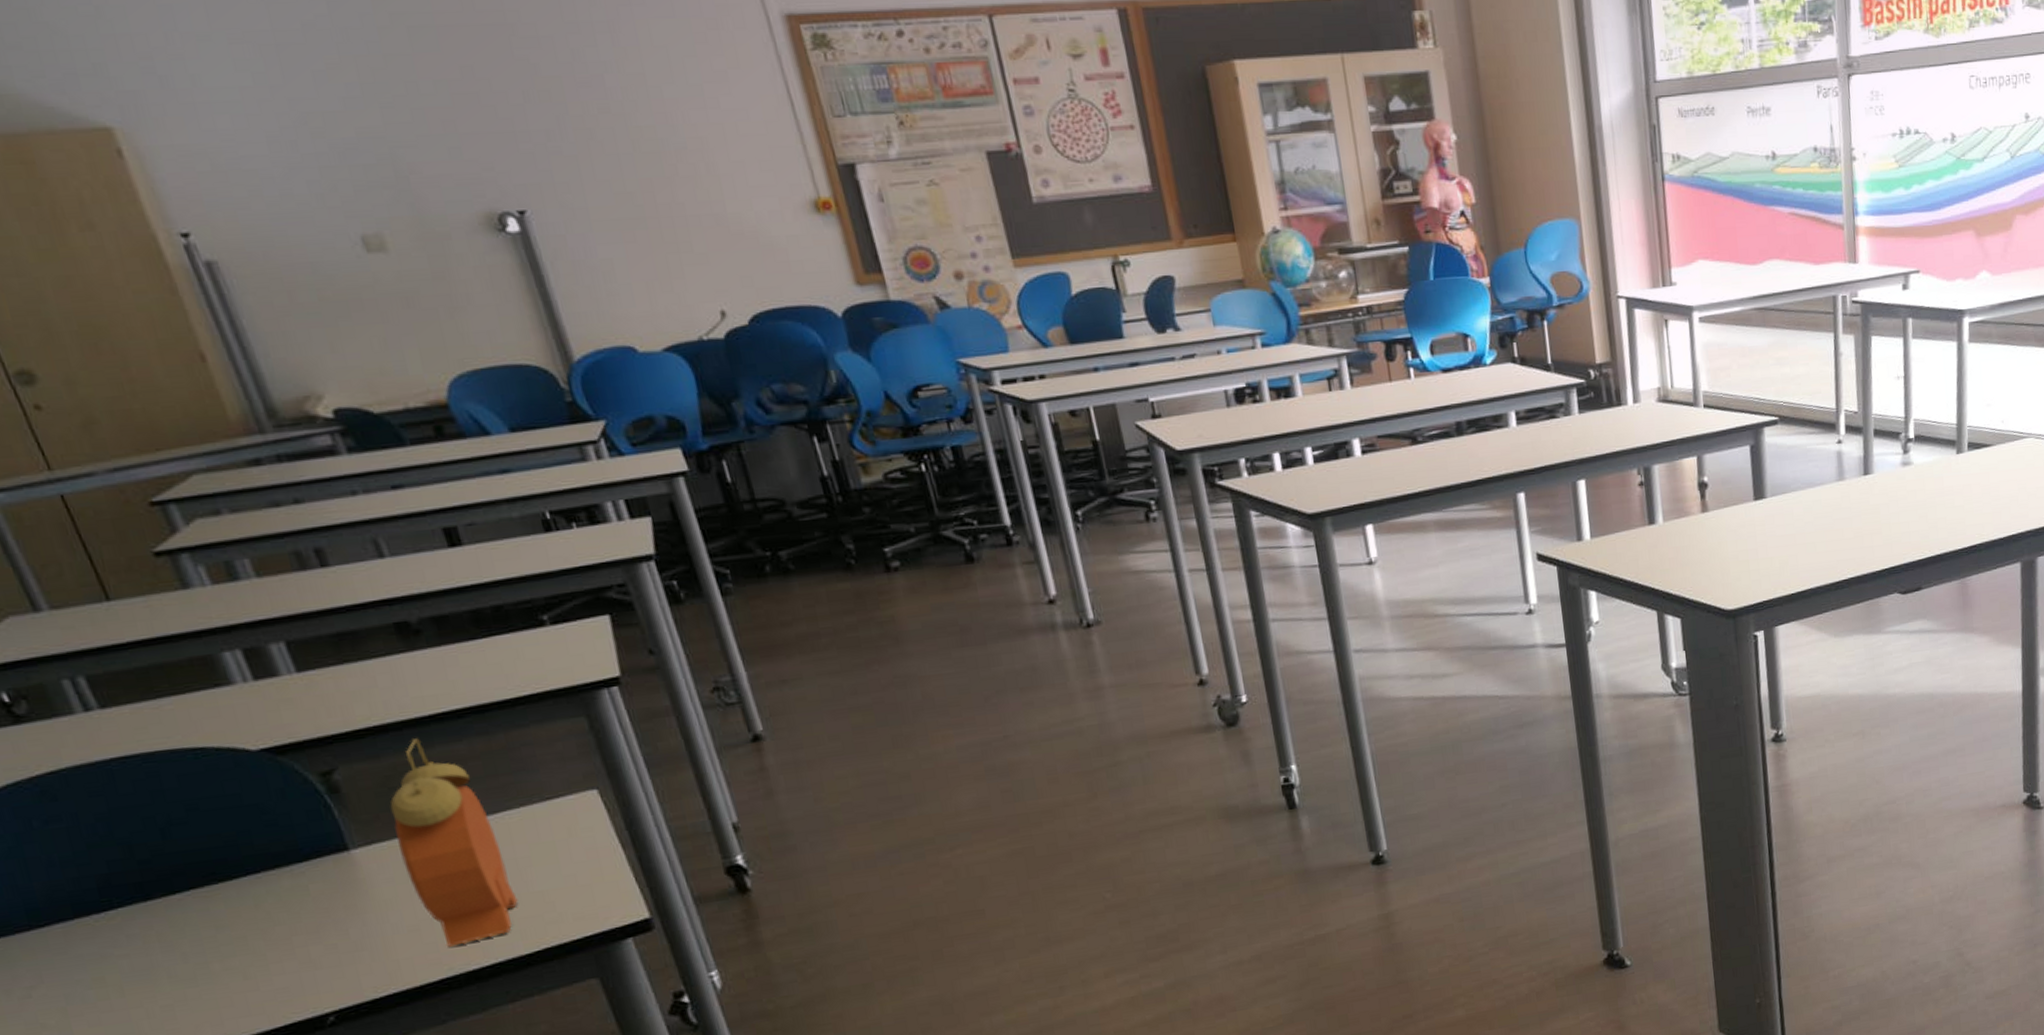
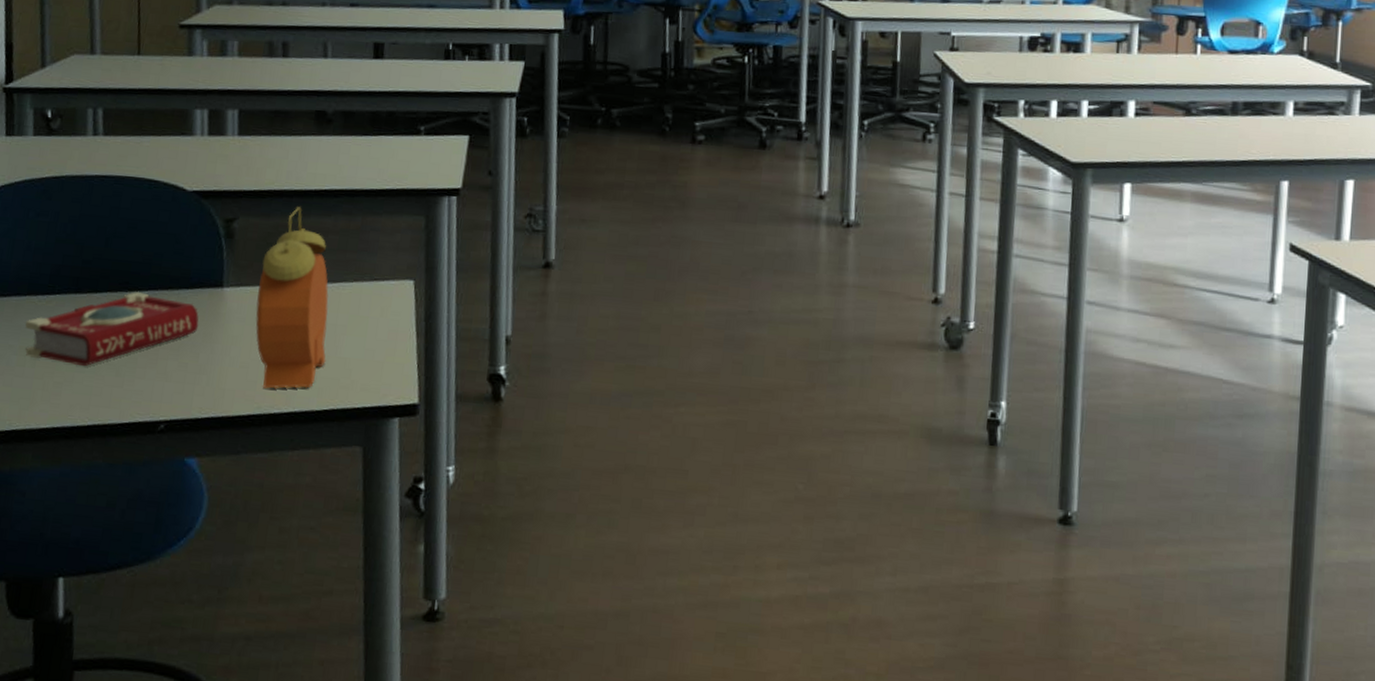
book: none [86,877,335,988] -> present [25,292,199,367]

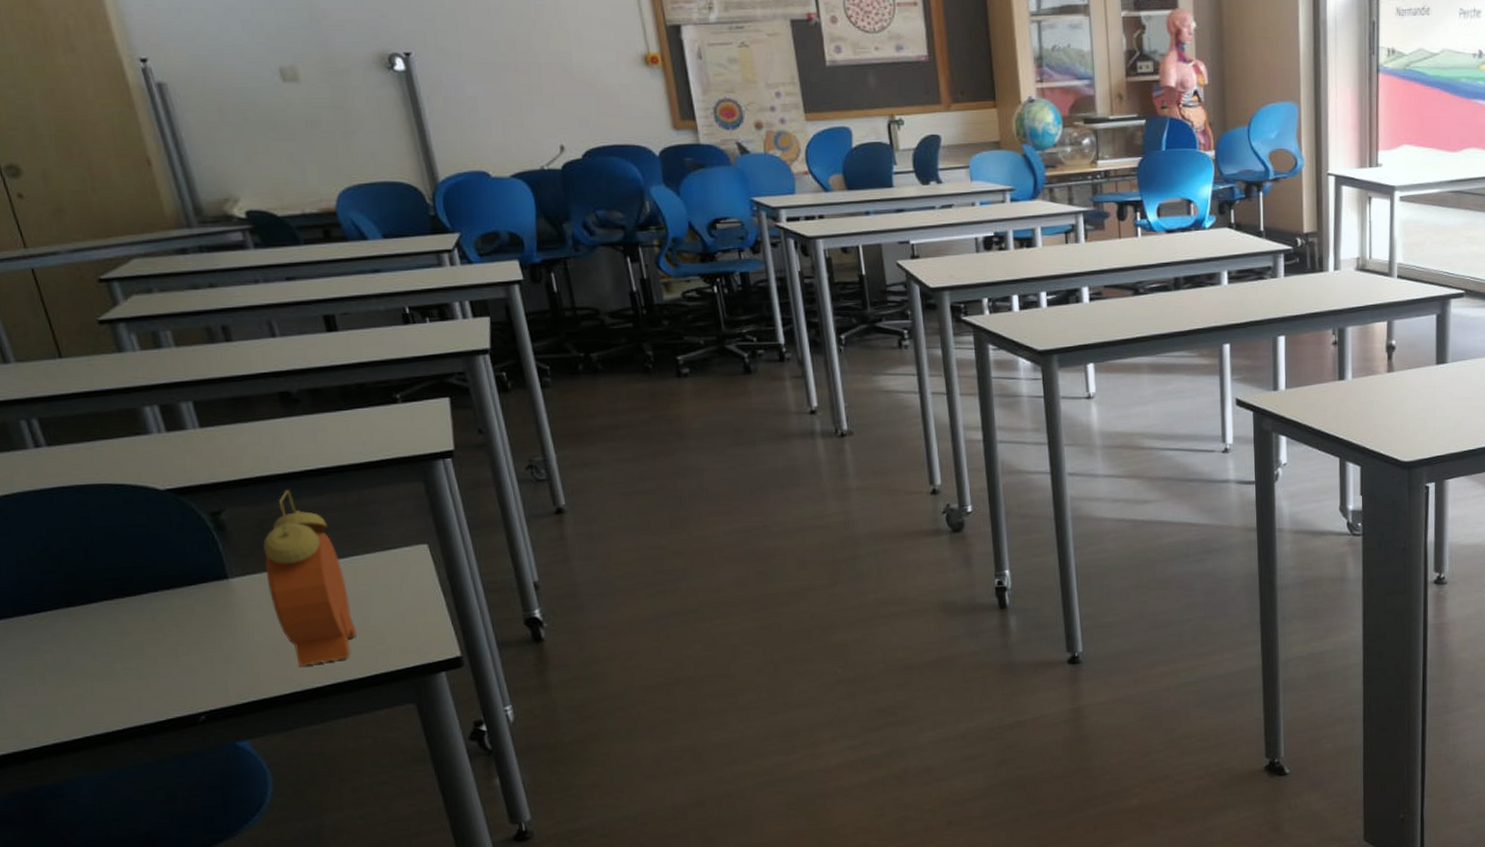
book: present [25,292,199,367] -> none [20,596,213,676]

